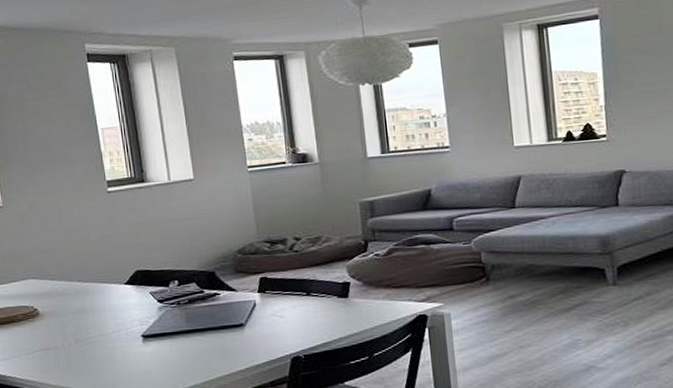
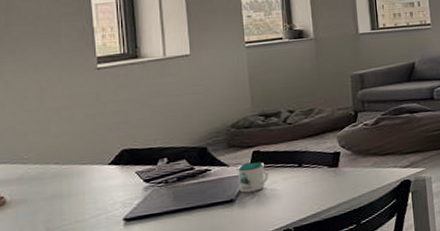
mug: none [245,288,277,318] -> present [236,162,268,193]

